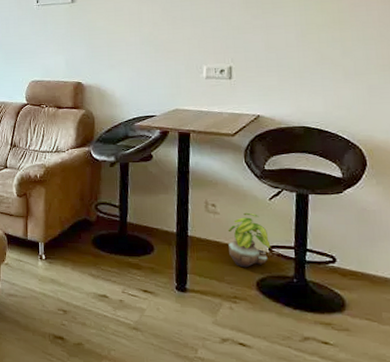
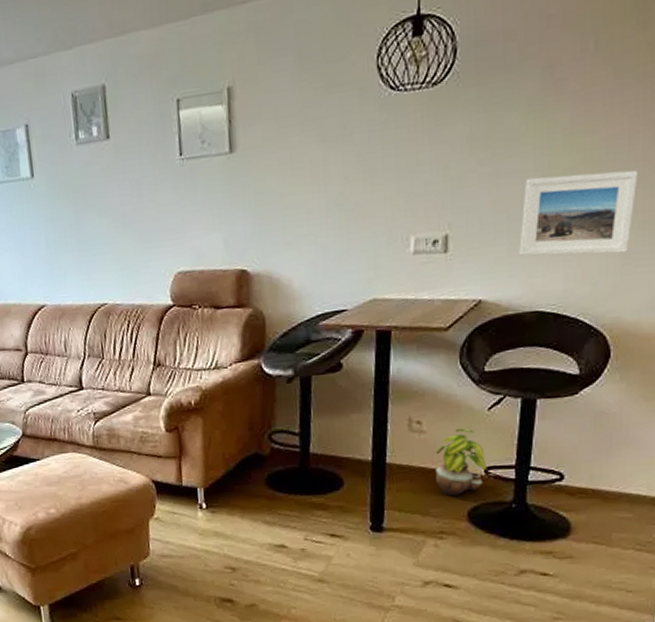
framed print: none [287,28,376,88] -> present [519,169,639,256]

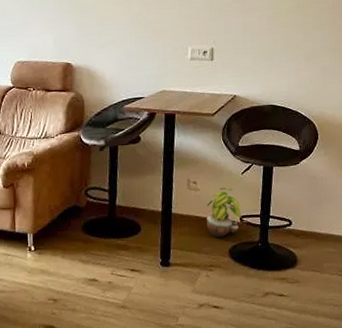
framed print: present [519,169,639,256] -> none [260,14,331,69]

